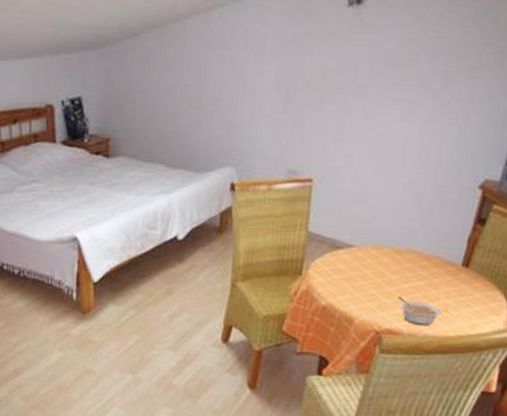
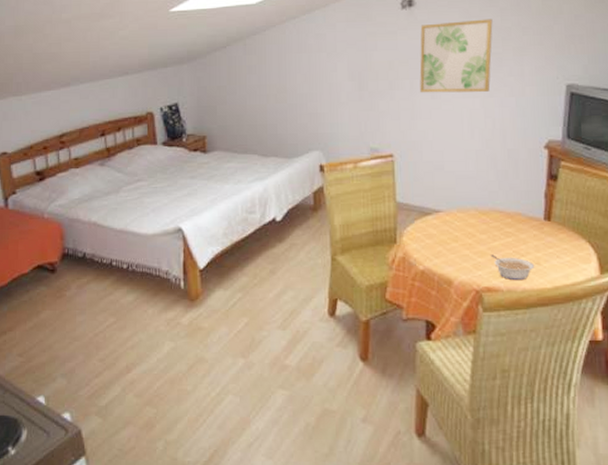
wall art: none [353,27,451,117] -> present [419,18,493,93]

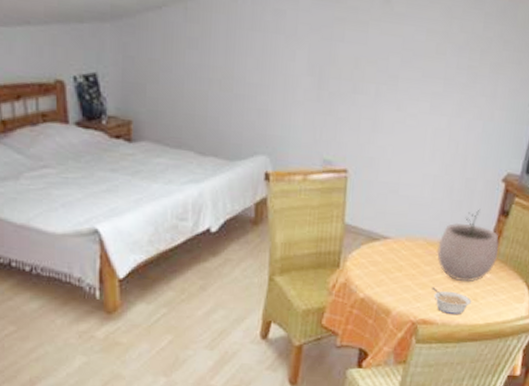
wall art: present [419,18,493,93] -> none [385,18,475,111]
plant pot: none [490,176,554,247] -> present [437,209,500,283]

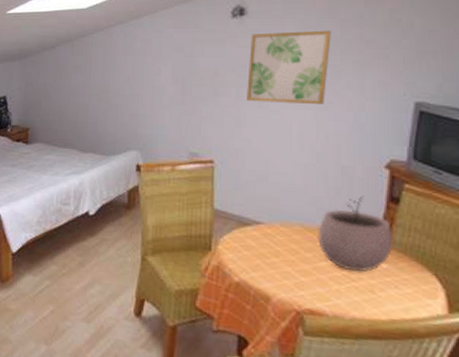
wall art: none [385,18,475,111] -> present [247,30,331,104]
legume: present [432,287,472,315] -> none [316,275,368,308]

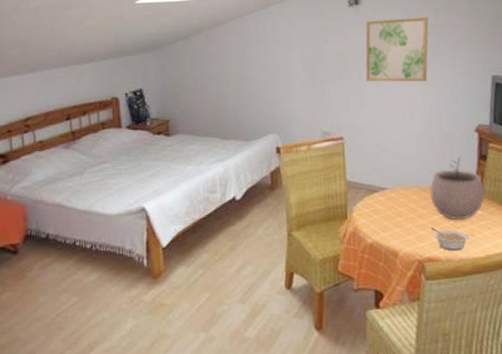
legume: none [316,275,368,308] -> present [431,227,470,251]

